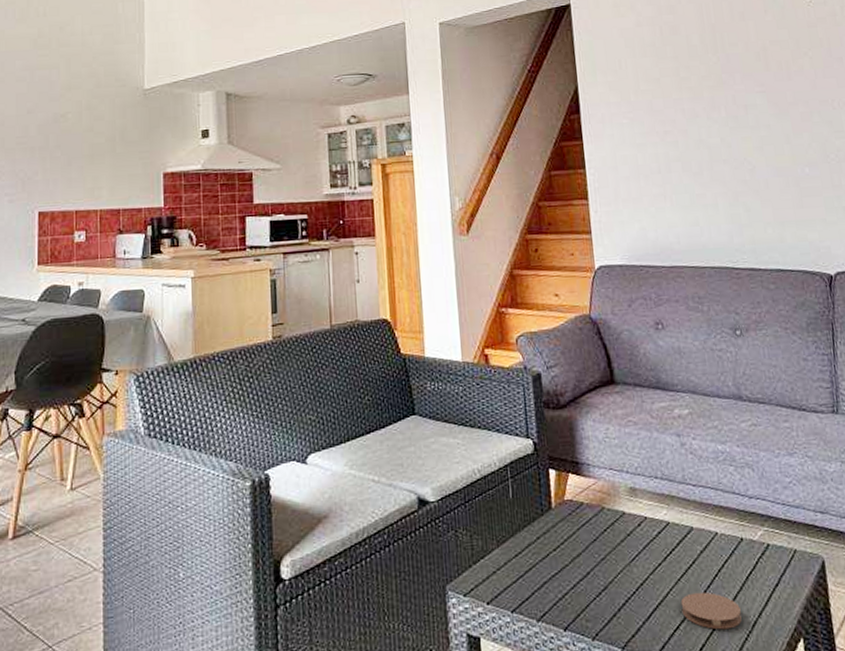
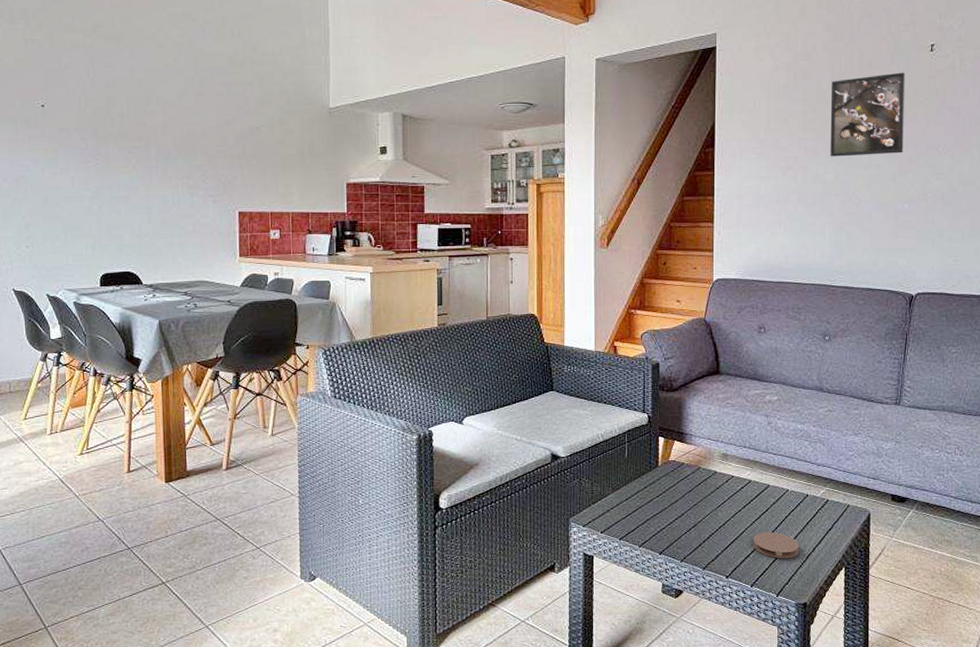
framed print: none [702,22,794,118] -> present [830,72,905,157]

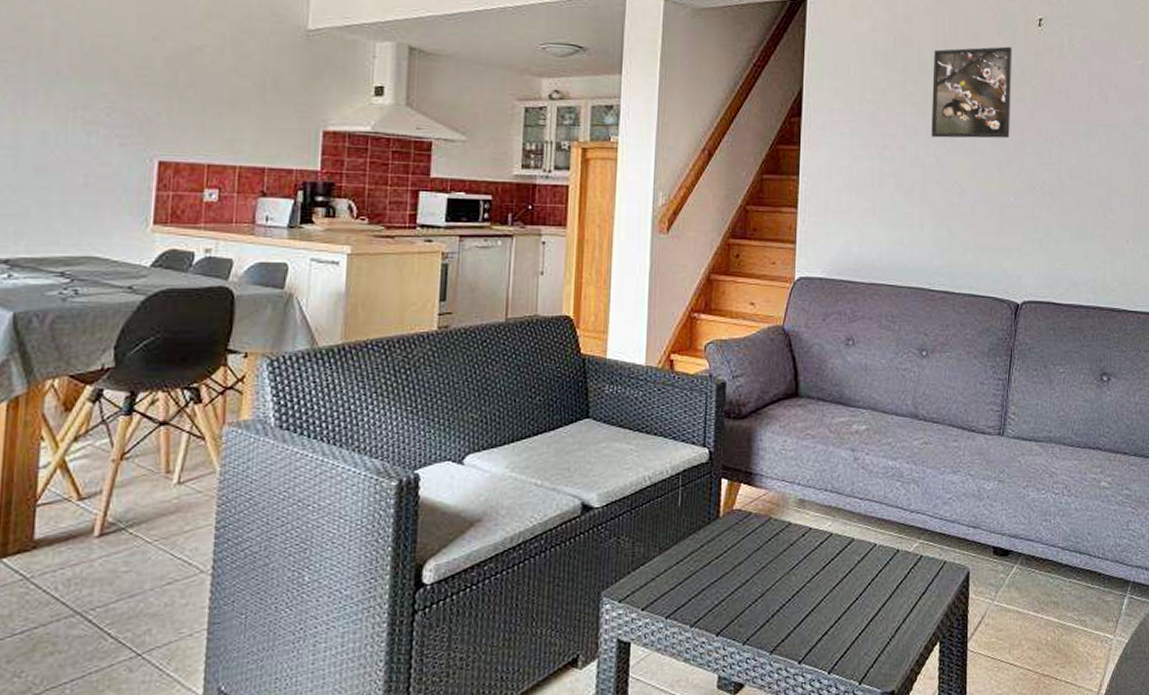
coaster: present [753,531,799,559] -> none [832,599,887,635]

